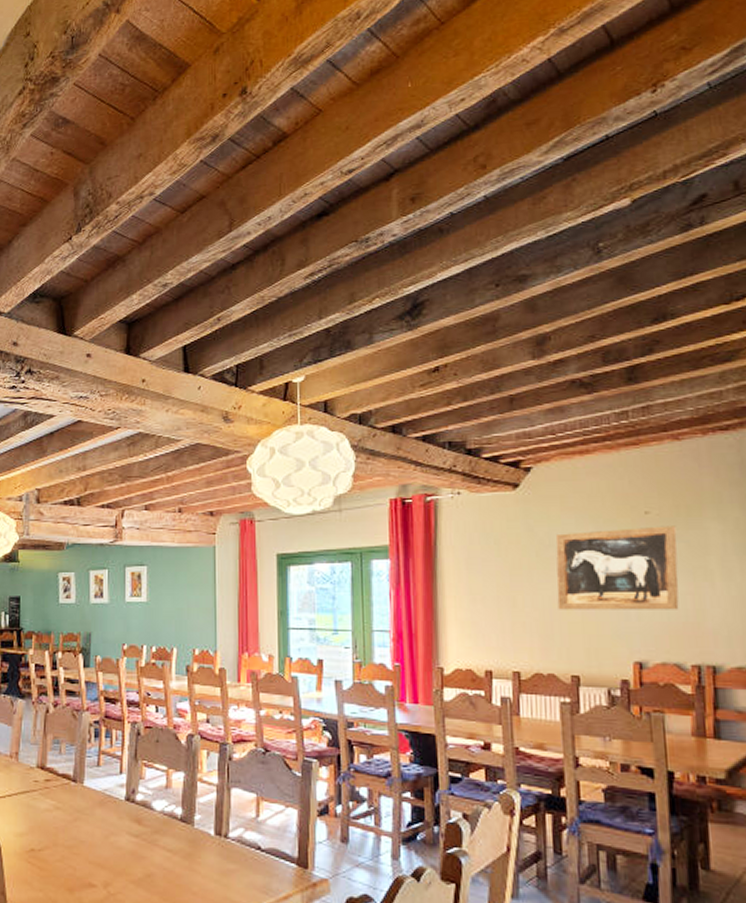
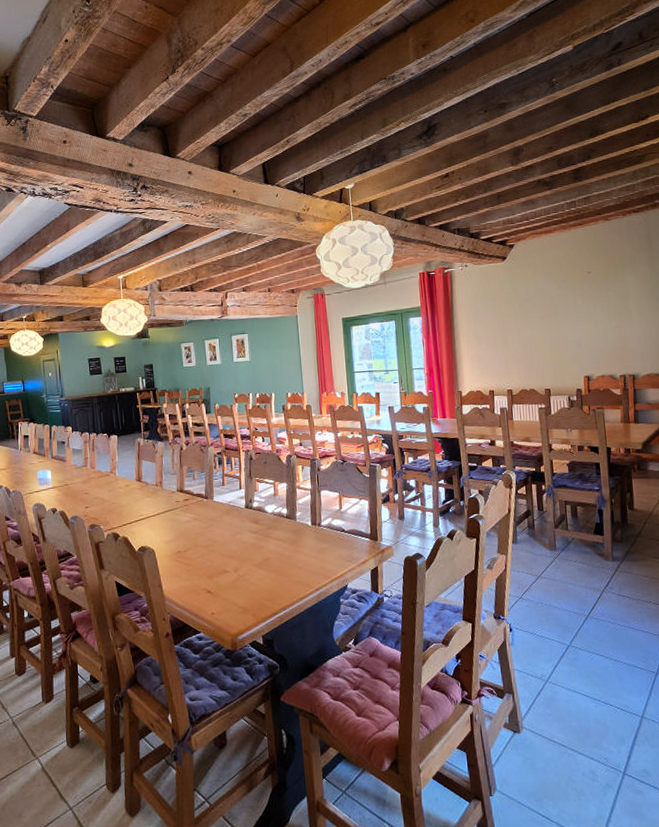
wall art: present [555,525,679,610] -> none [531,280,611,344]

